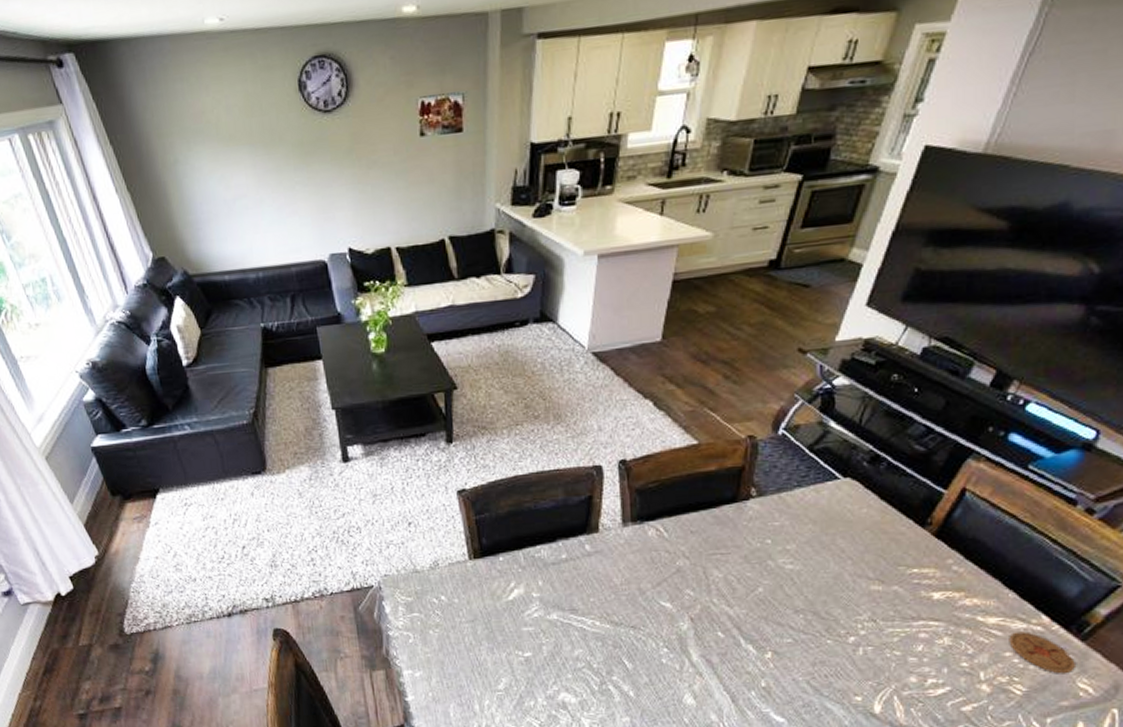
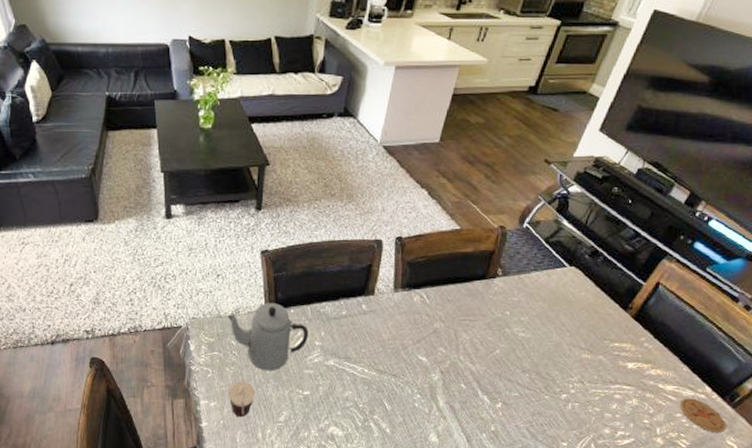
teapot: none [424,551,524,632] -> present [227,303,309,371]
cup: none [434,645,468,688] -> present [228,381,256,418]

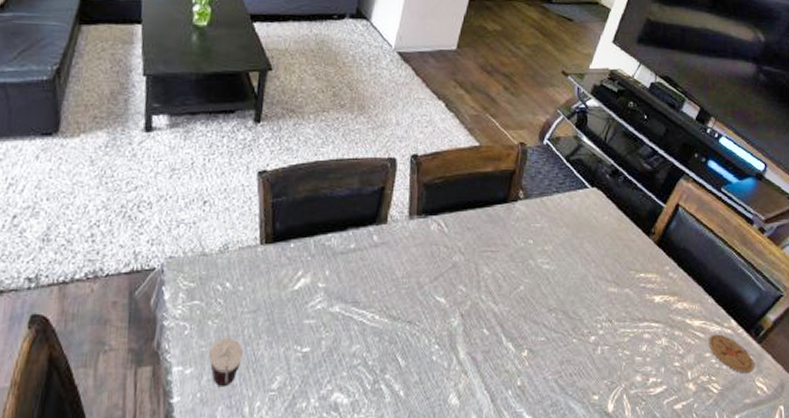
teapot: present [227,303,309,371] -> none [213,236,311,323]

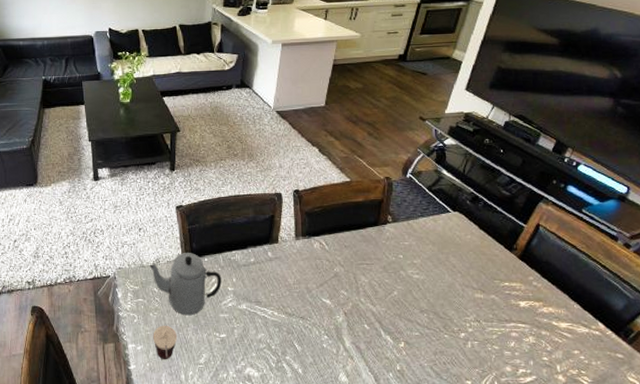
teapot: none [213,236,311,323] -> present [149,253,222,316]
coaster: present [708,334,754,374] -> none [576,335,625,370]

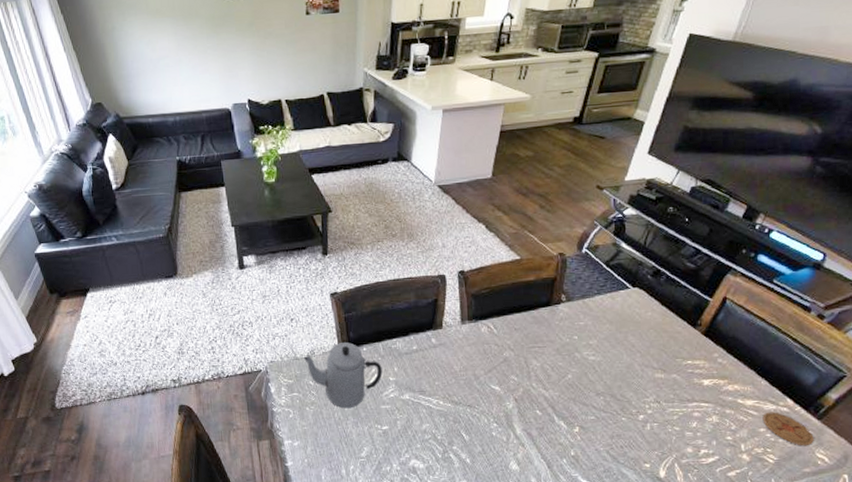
cup: present [153,326,178,360] -> none [310,420,337,455]
coaster: none [576,335,625,370] -> present [762,412,814,446]

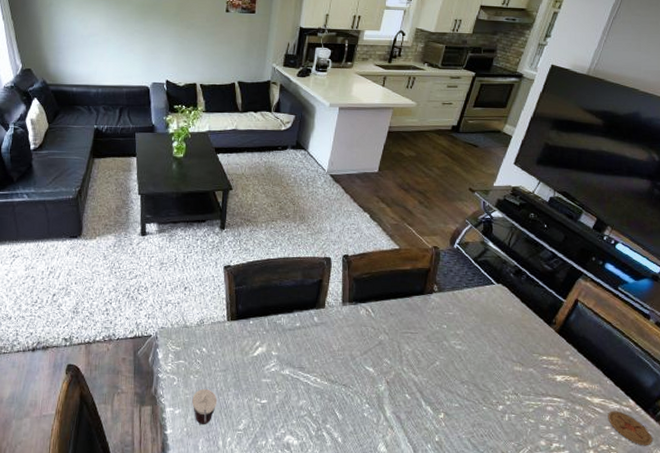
teapot: present [303,342,383,409] -> none [192,314,266,380]
cup: none [310,420,337,455] -> present [192,389,218,425]

